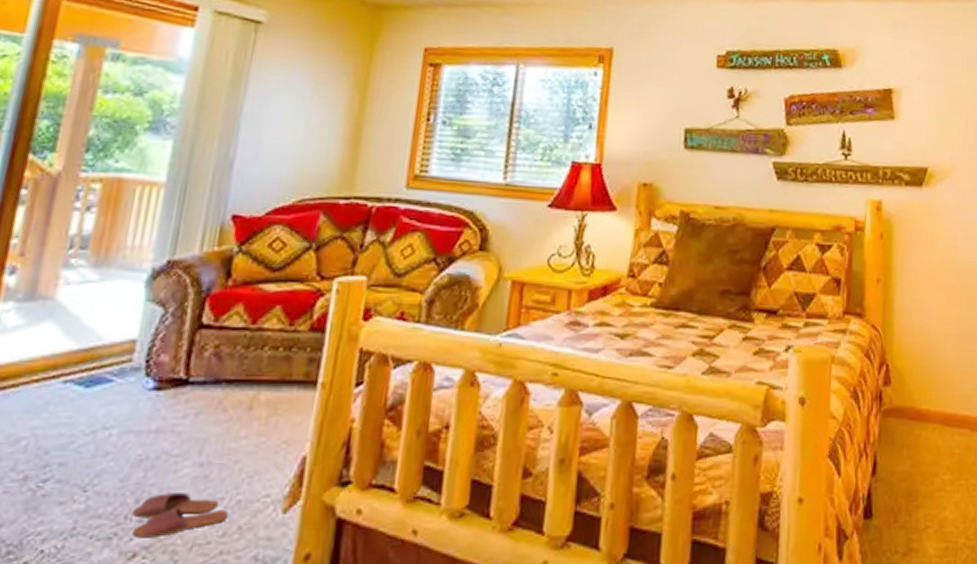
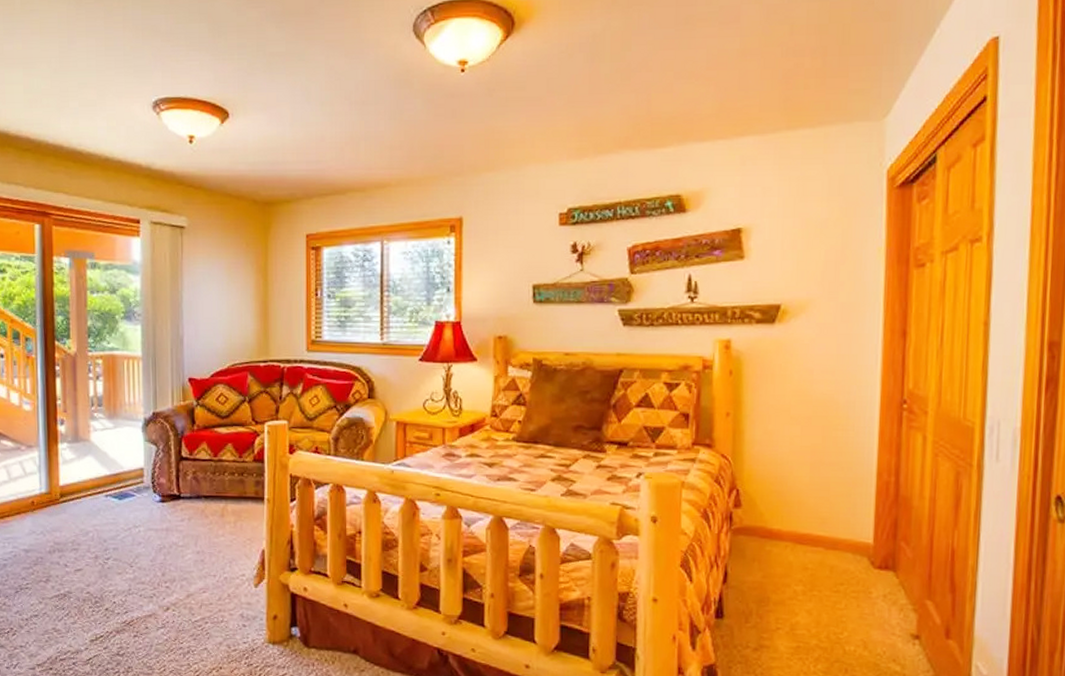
slippers: present [133,493,228,538] -> none [162,570,220,598]

